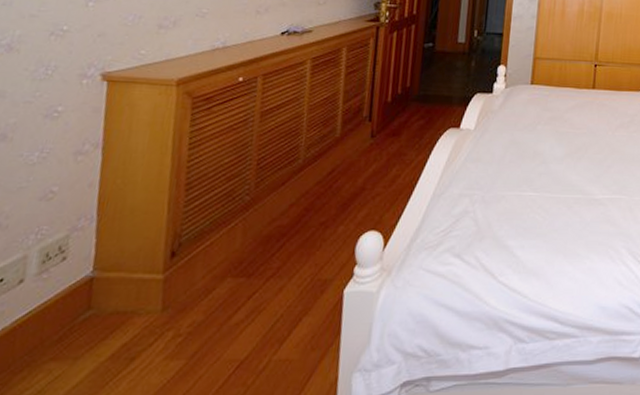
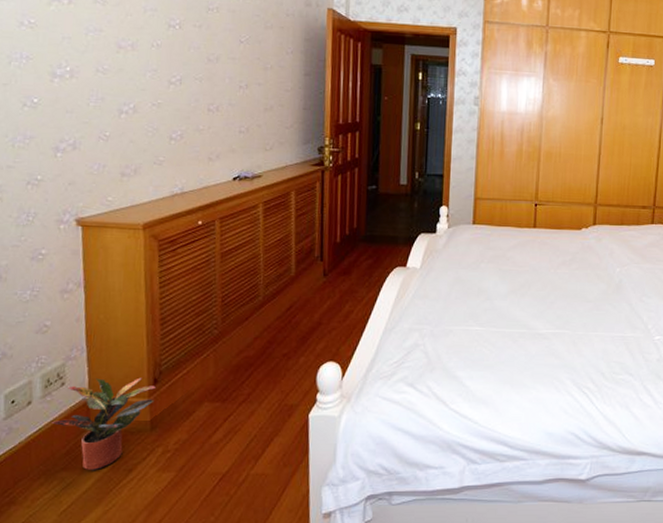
potted plant: none [45,250,174,361] -> present [52,377,157,471]

